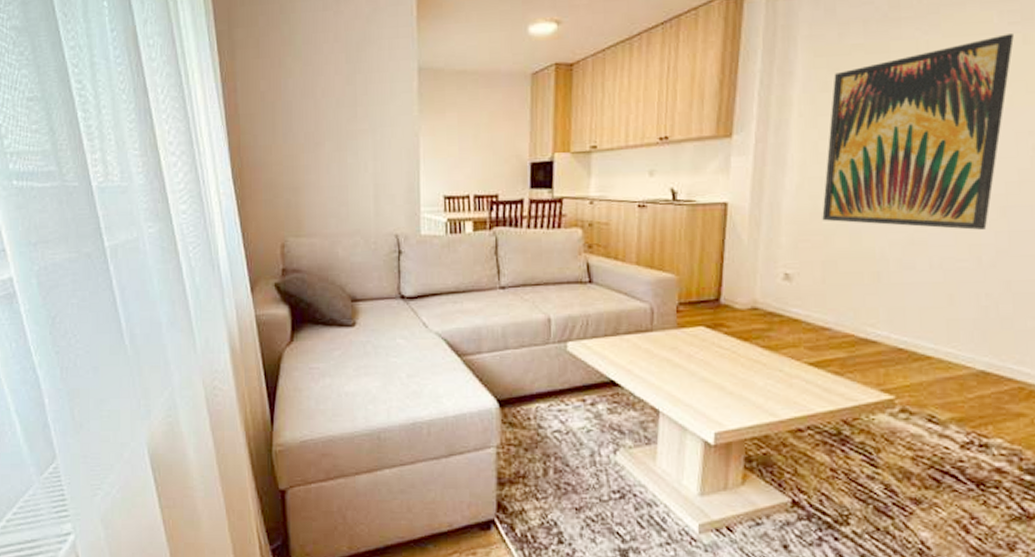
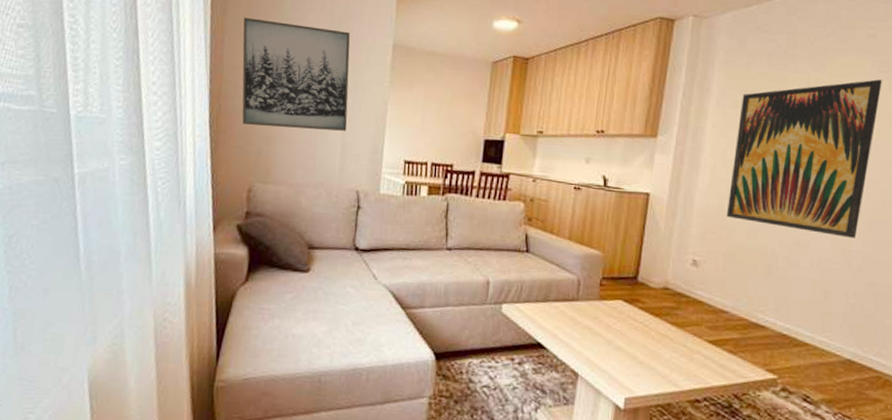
wall art: none [253,58,378,176] -> present [242,17,350,131]

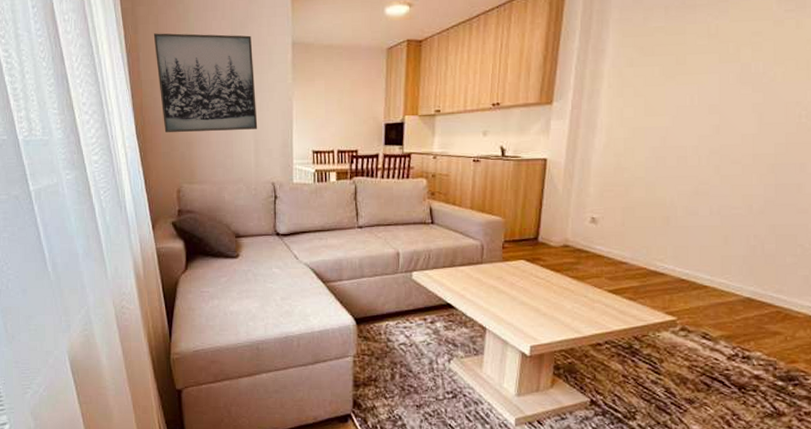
wall art: present [726,79,882,238] -> none [624,20,788,183]

